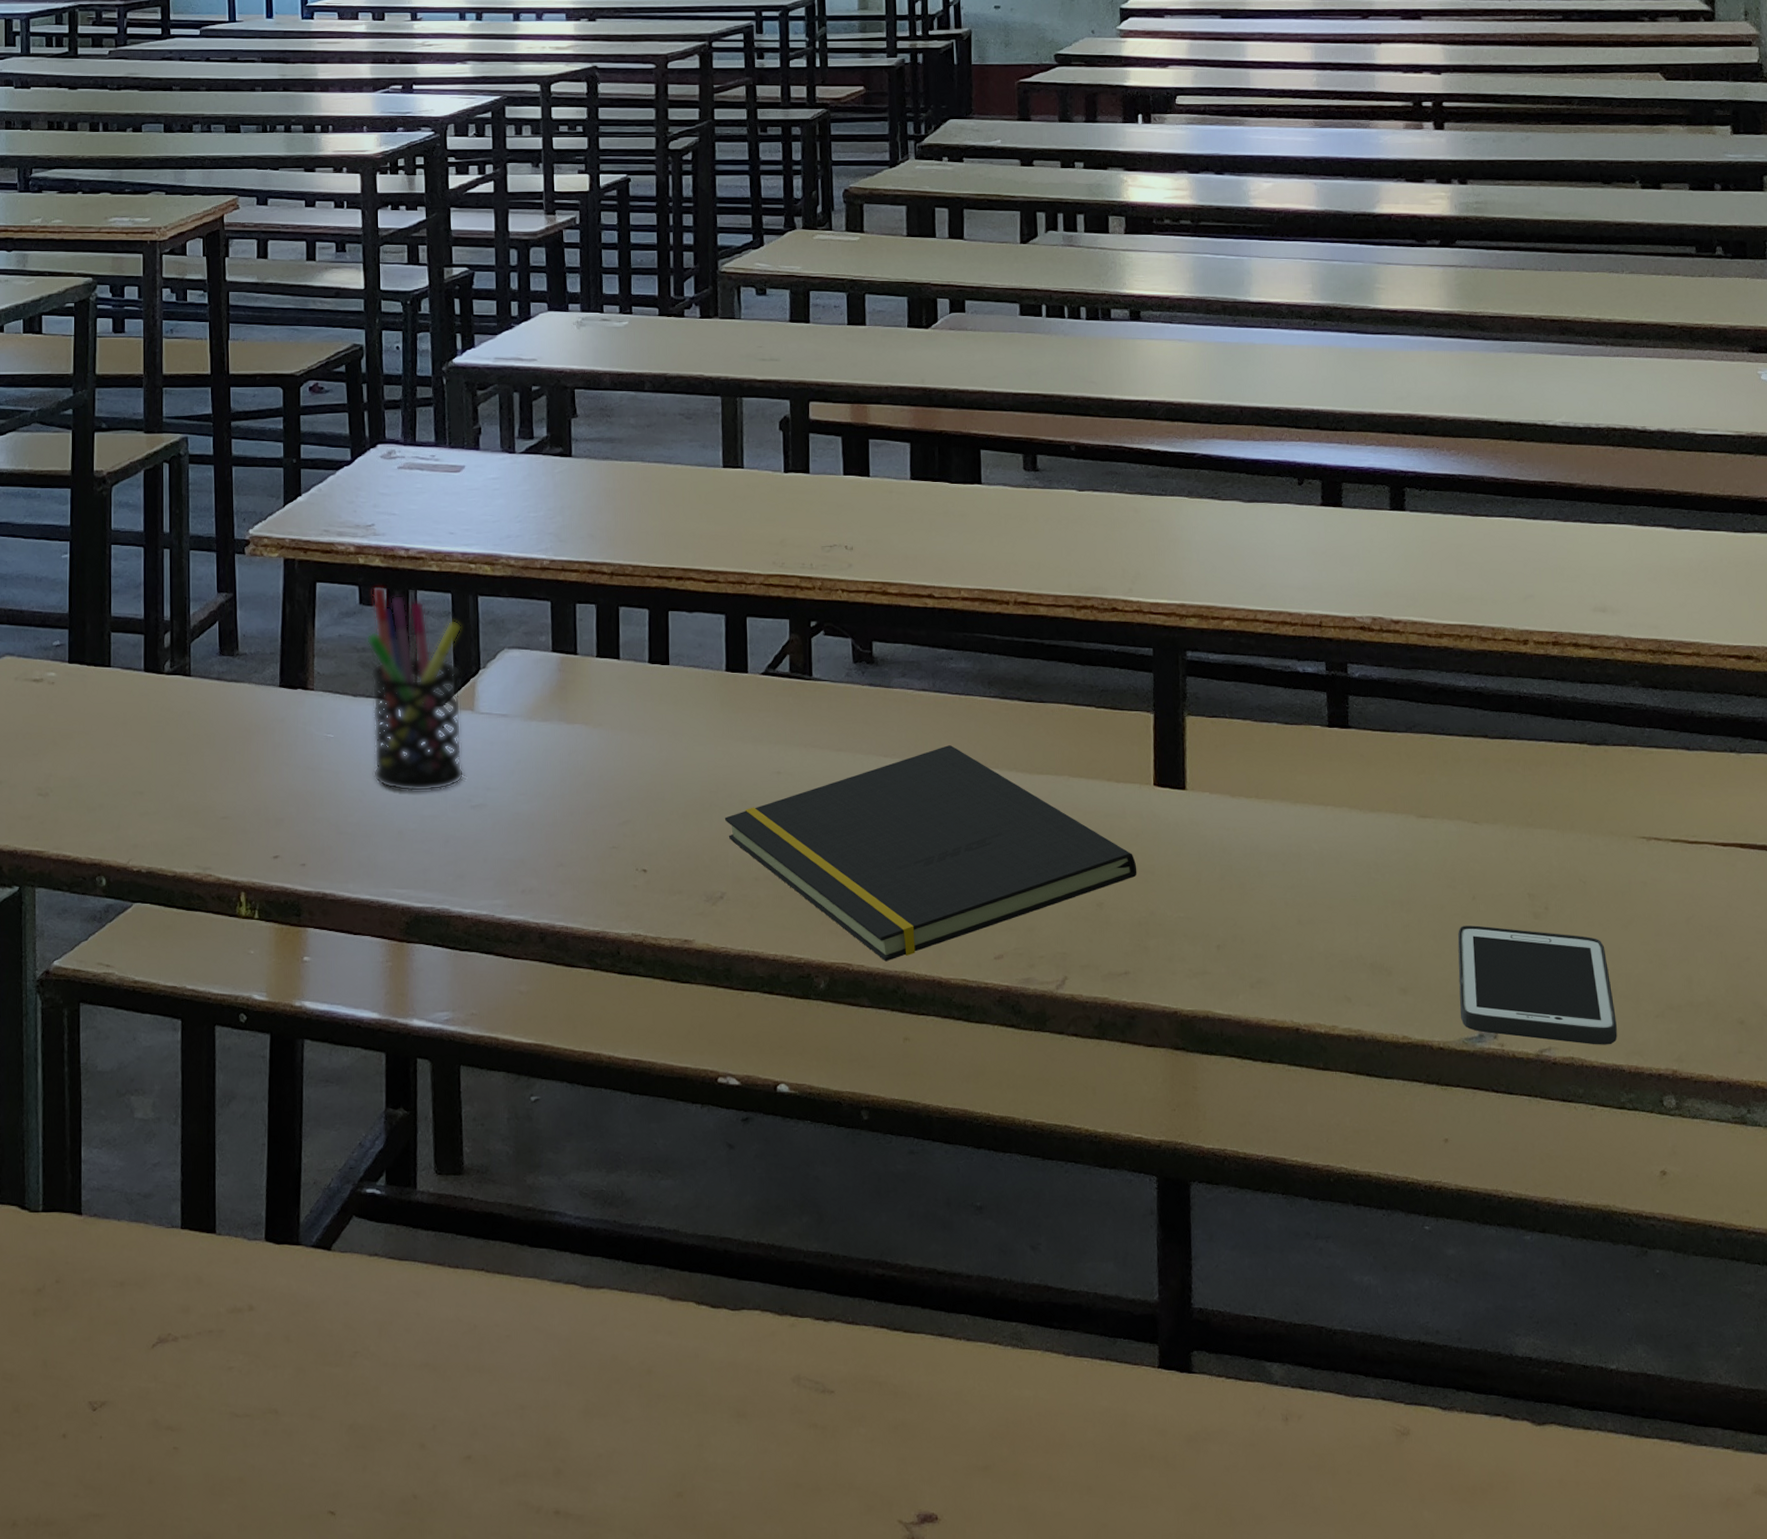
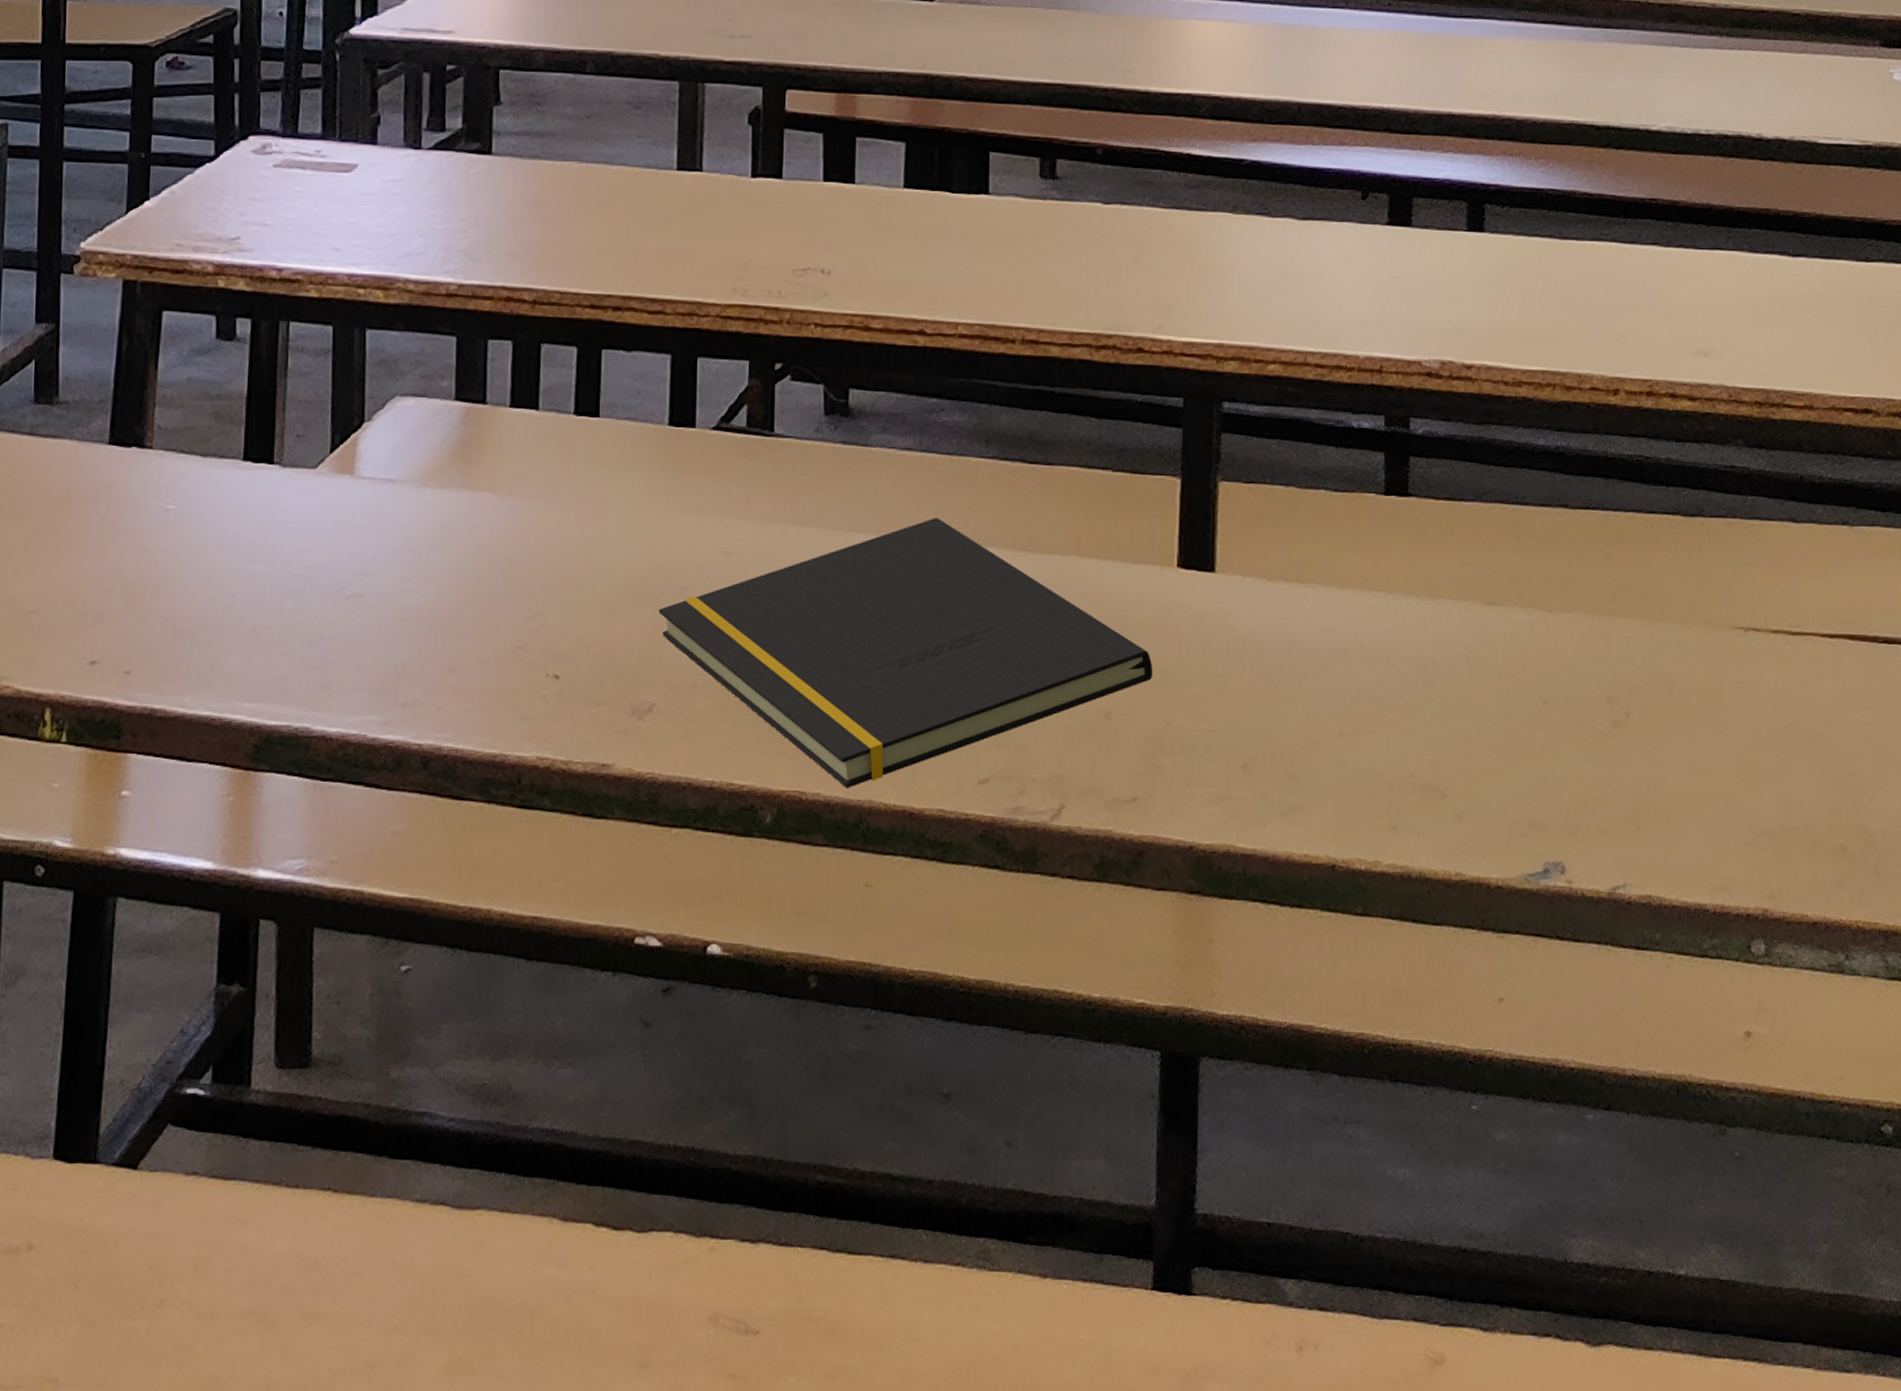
pen holder: present [367,586,464,792] -> none [222,316,344,578]
cell phone: present [1457,925,1617,1045] -> none [1523,736,1702,880]

